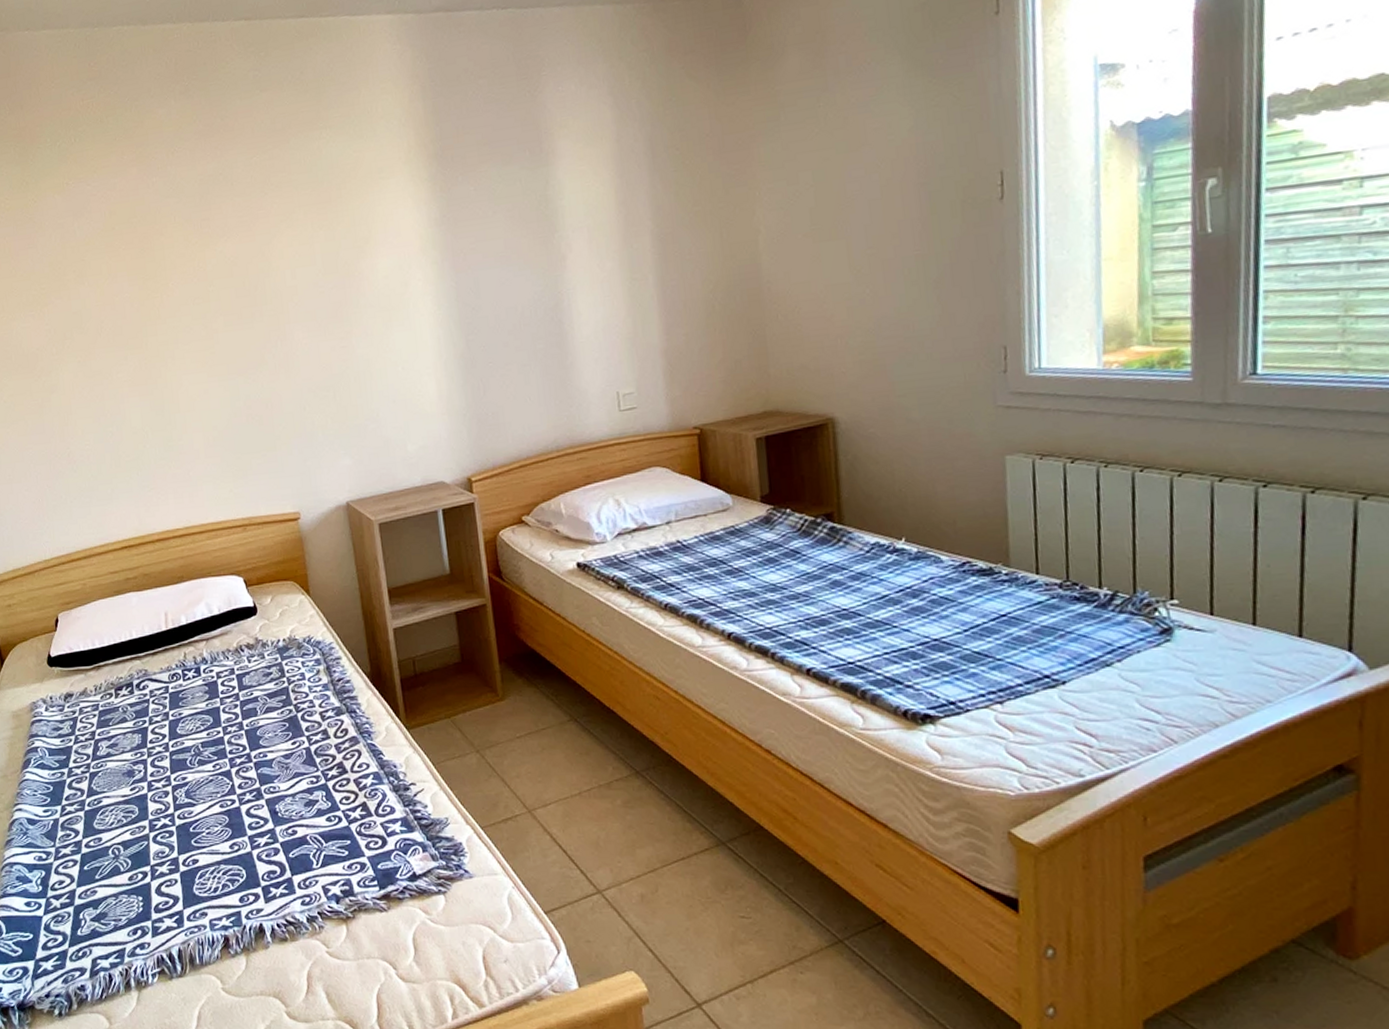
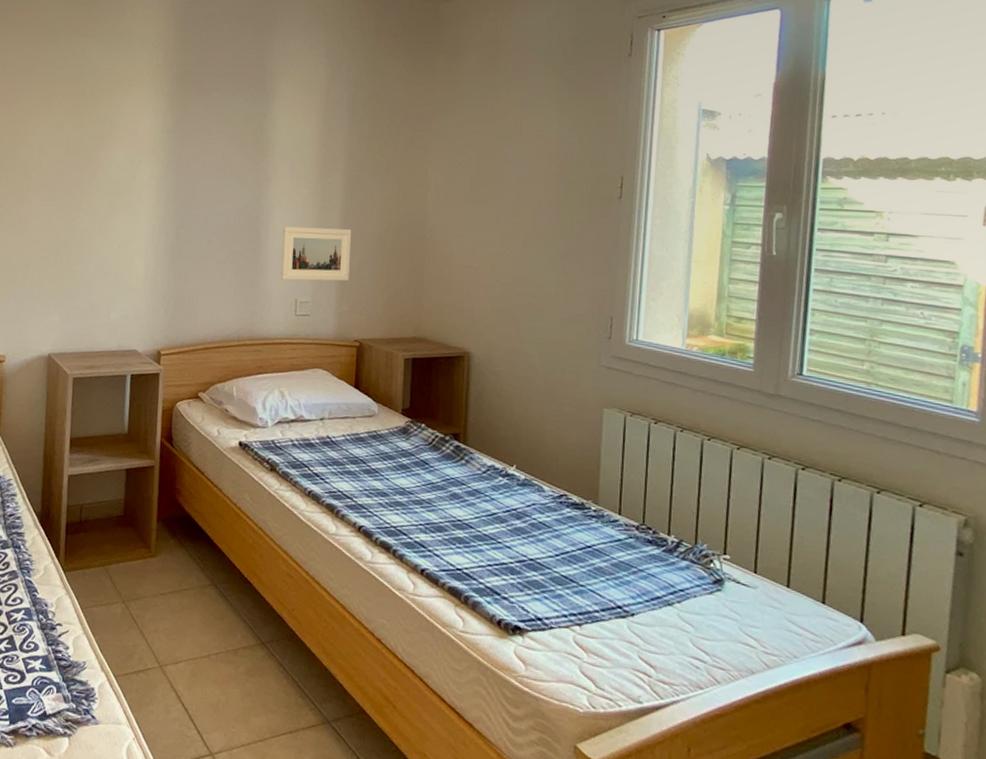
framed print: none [589,299,677,373] -> present [281,226,352,281]

